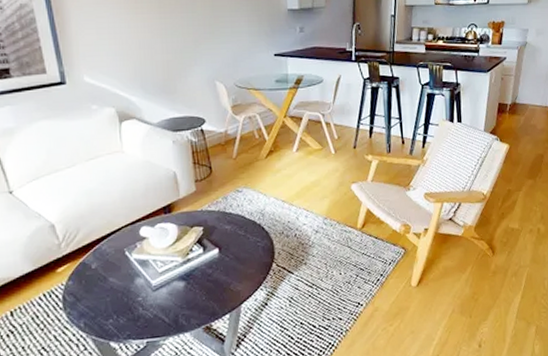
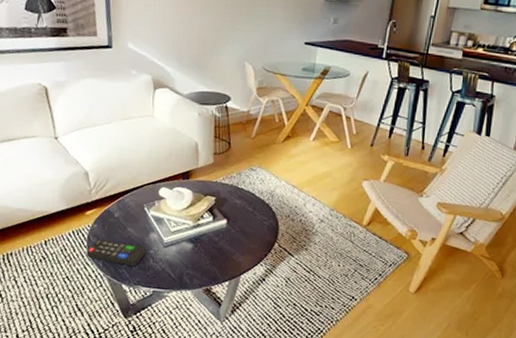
remote control: none [63,295,133,322] -> present [86,239,146,267]

